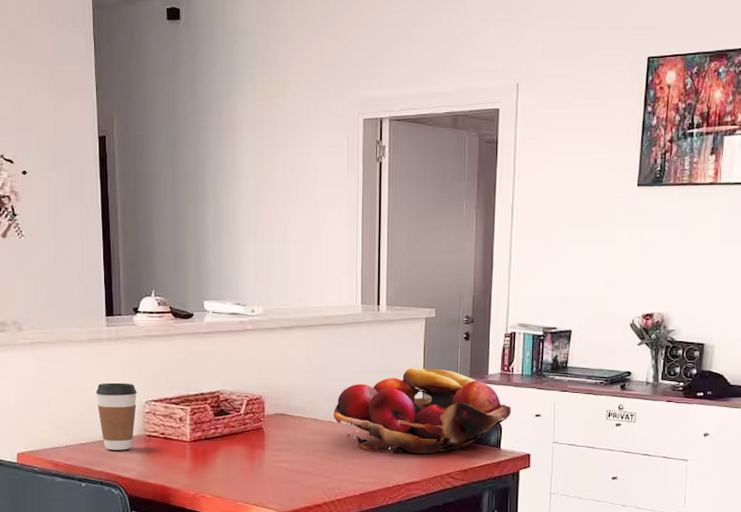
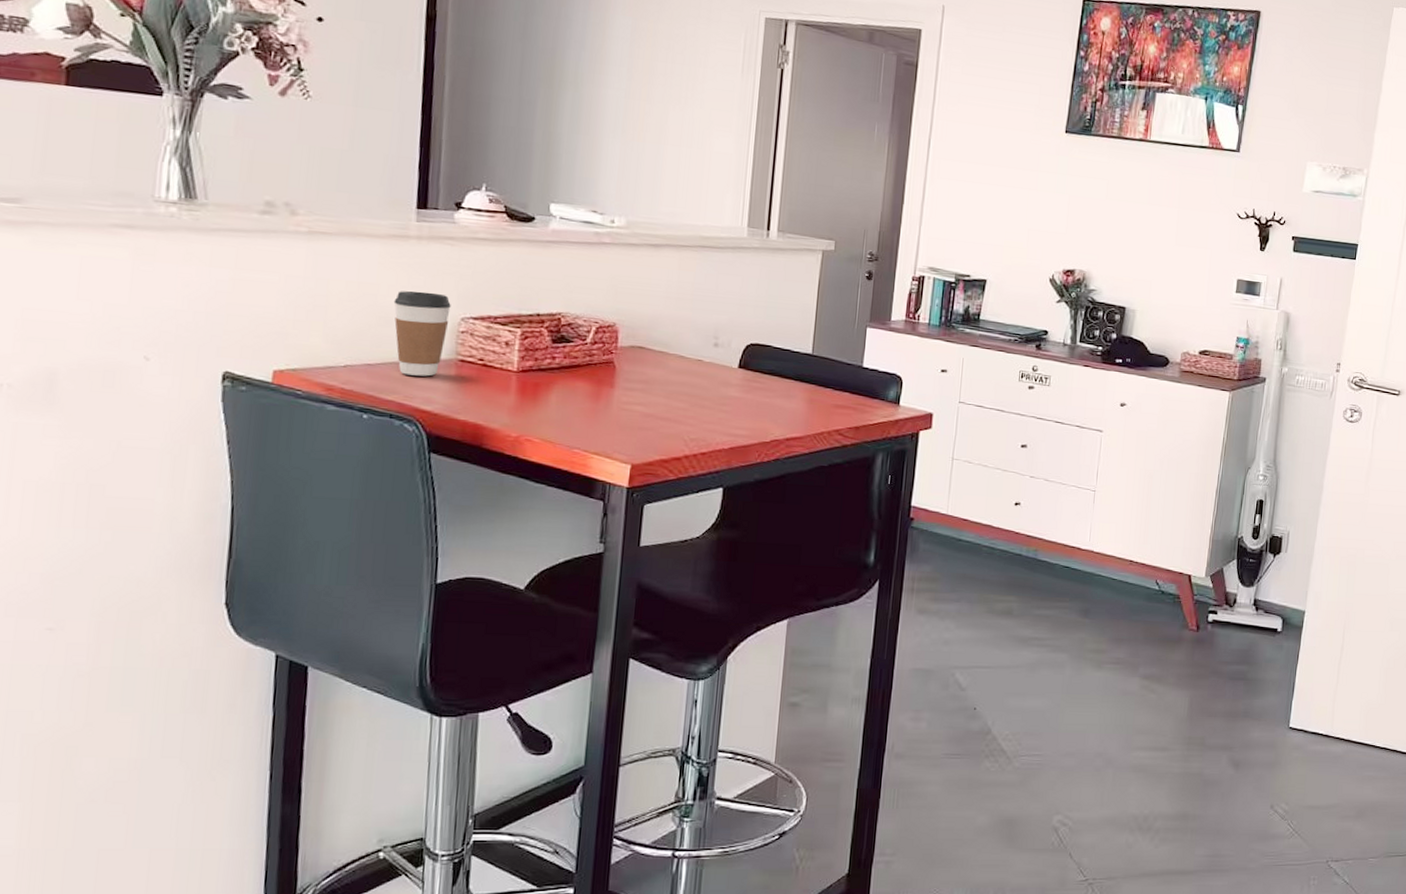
fruit basket: present [334,368,511,454] -> none [704,305,914,406]

